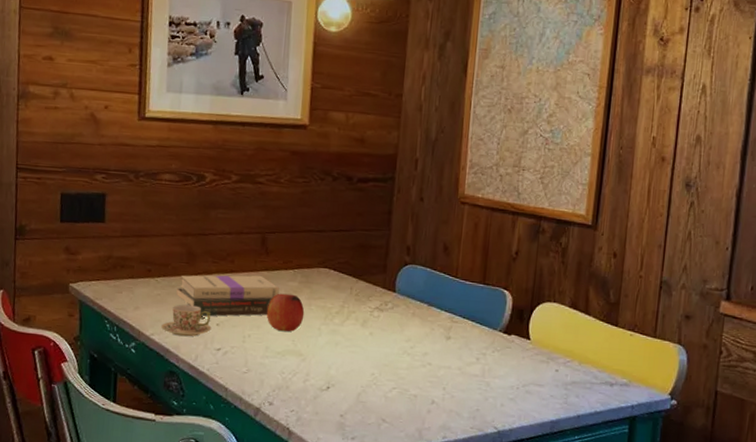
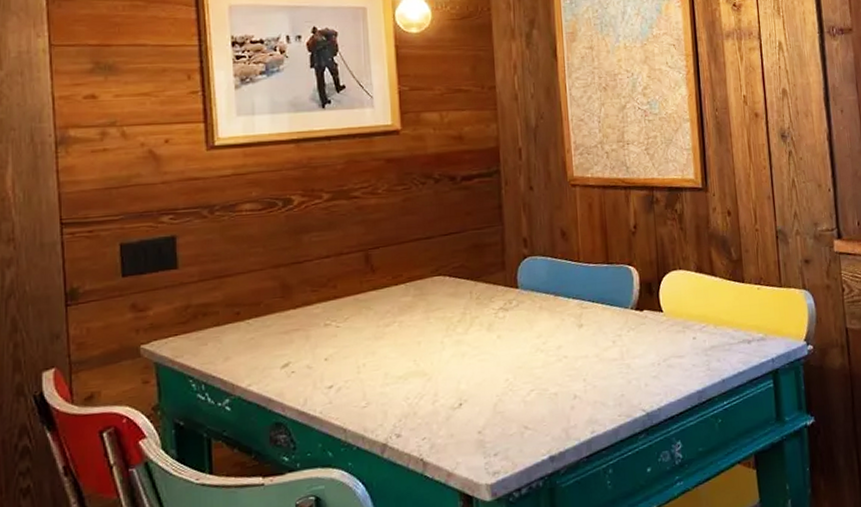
teacup: present [161,304,212,337] -> none [259,342,319,381]
books: present [176,275,279,316] -> none [273,296,392,353]
fruit: present [266,293,305,332] -> none [380,310,424,354]

